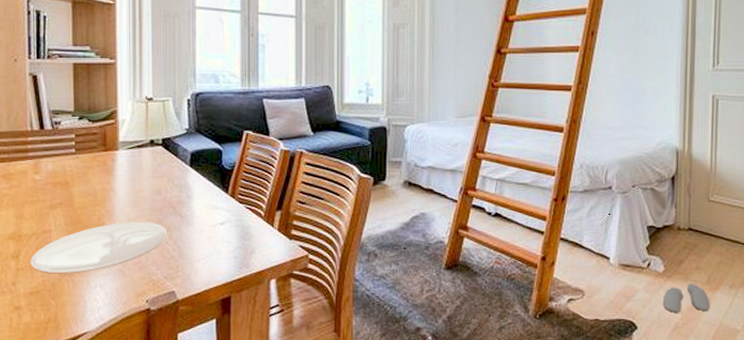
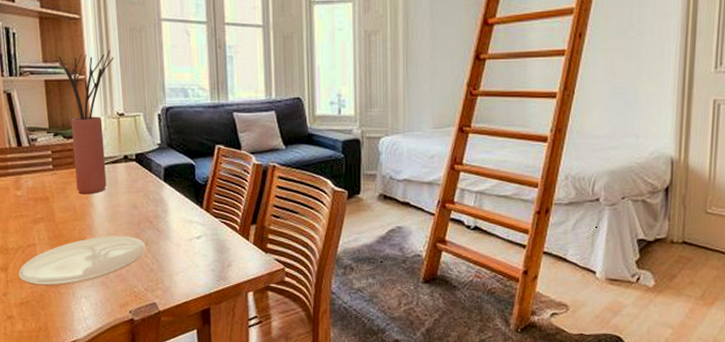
vase: none [89,35,146,179] -> present [58,49,114,195]
slippers: present [662,284,710,313] -> none [652,299,704,328]

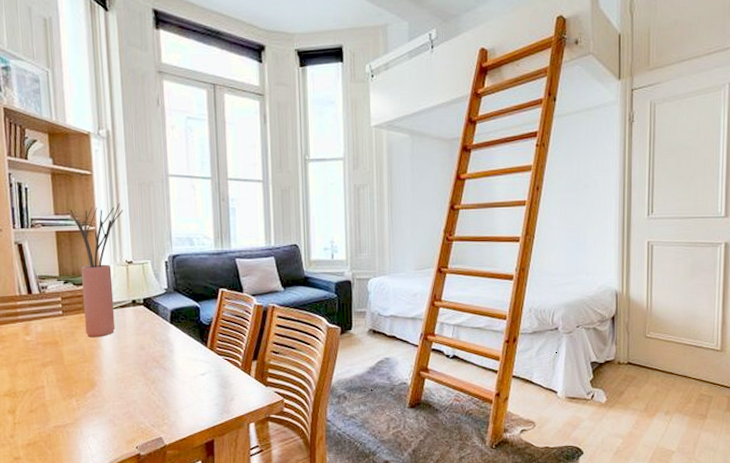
plate: present [18,236,146,287] -> none [26,375,153,427]

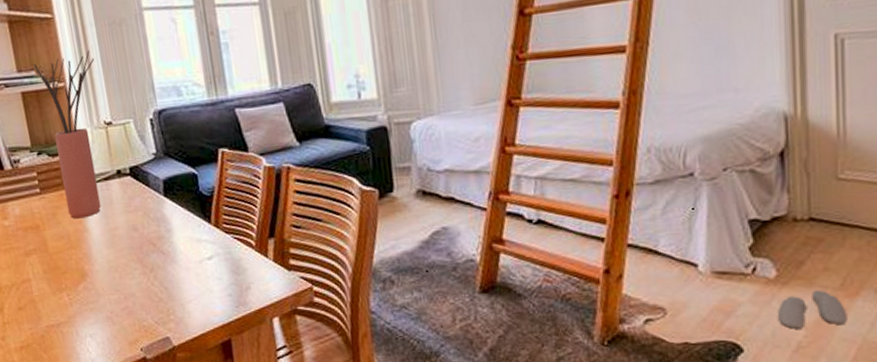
slippers: none [605,412,648,438] -> present [777,290,847,329]

